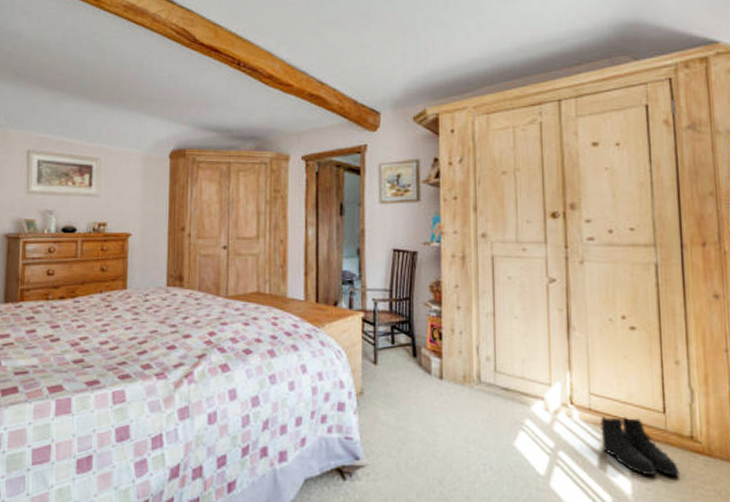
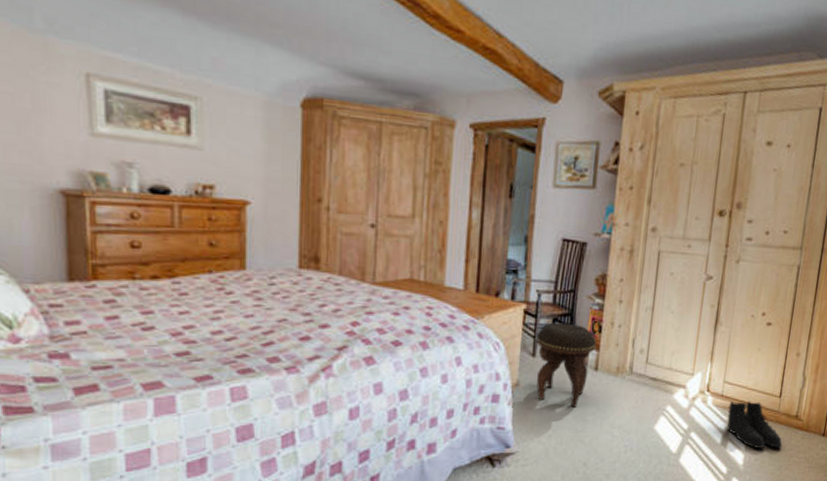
footstool: none [377,330,438,419] -> present [536,322,597,407]

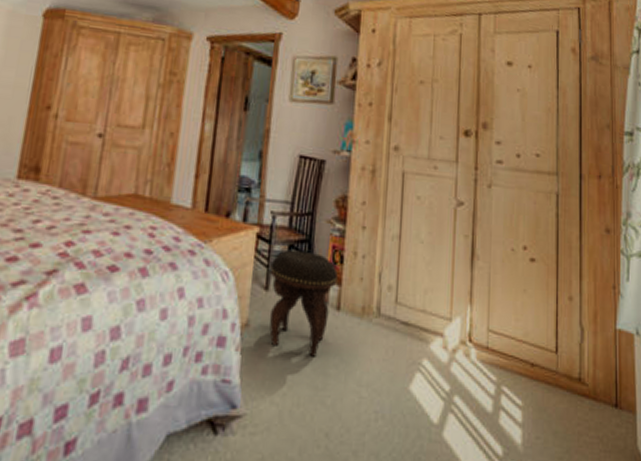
boots: present [727,401,783,448] -> none [495,356,568,422]

